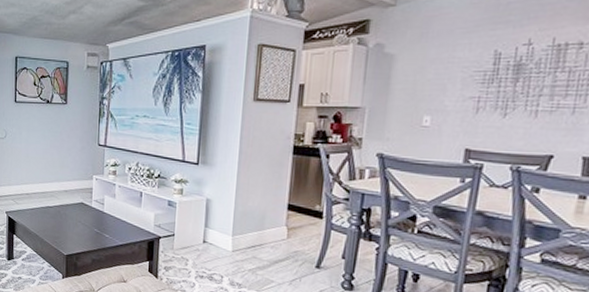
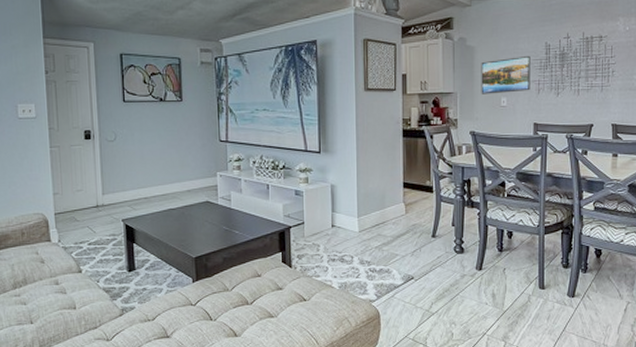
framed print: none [397,66,471,112] -> present [481,55,531,95]

